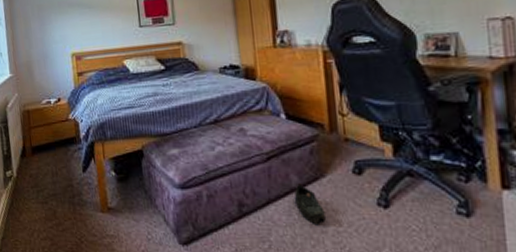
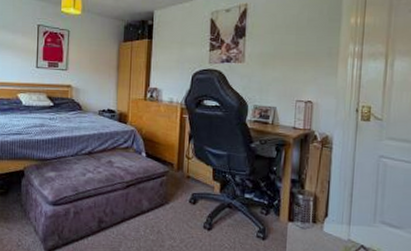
shoe: present [294,183,326,224] -> none [144,207,165,240]

